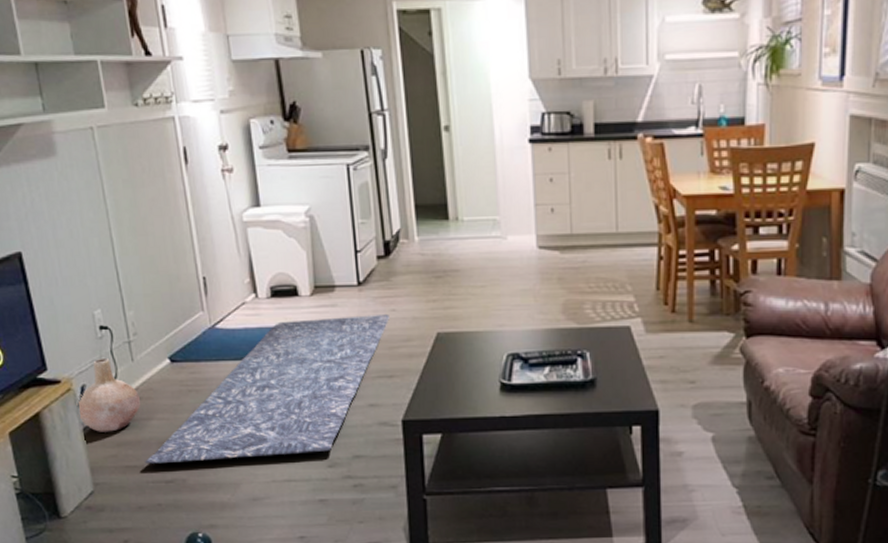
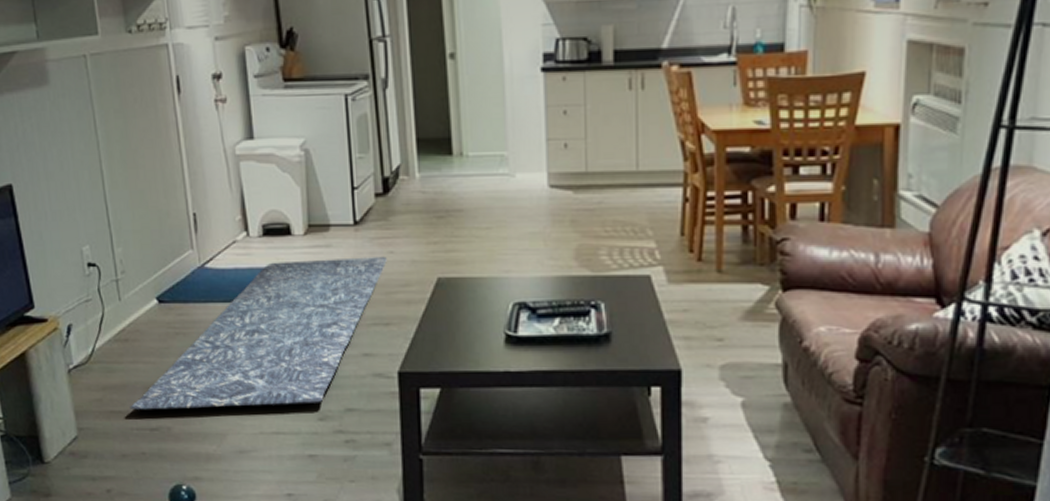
vase: present [76,359,140,432] -> none [62,297,127,375]

